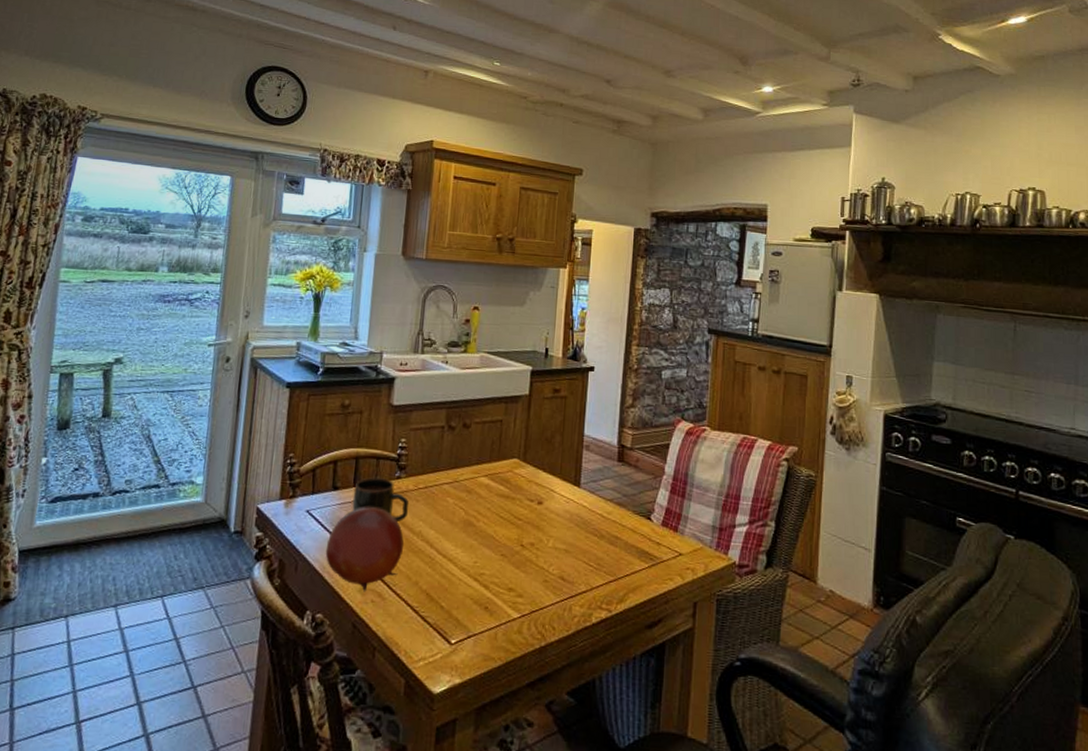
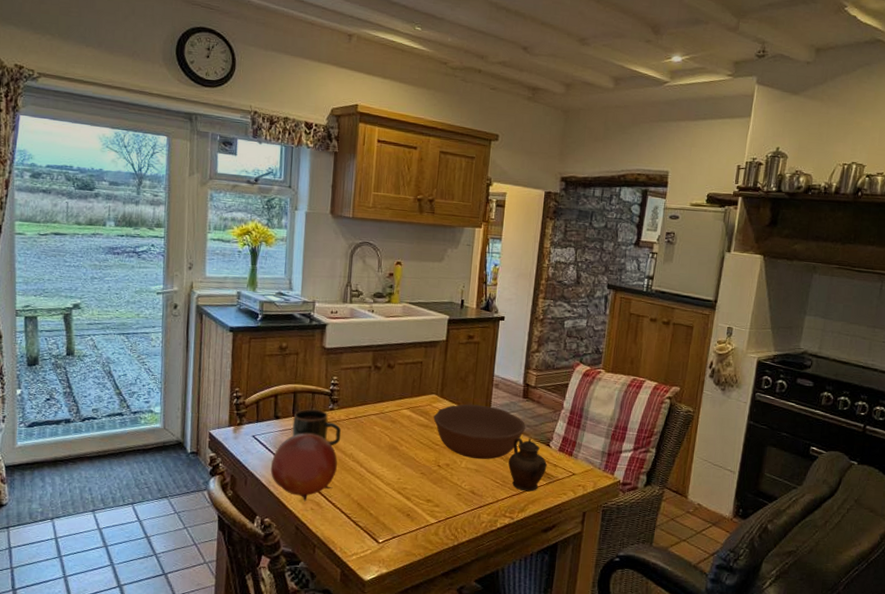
bowl: none [515,469,623,538] -> present [433,403,526,460]
teapot: none [603,509,649,577] -> present [508,437,547,492]

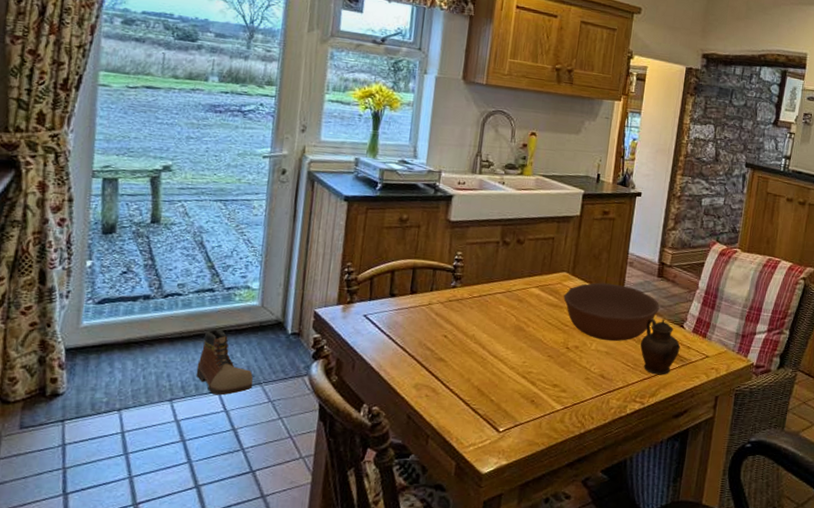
boot: none [112,449,161,507] -> present [196,329,254,396]
fruit: present [270,433,337,502] -> none [382,312,458,388]
mug: present [292,409,341,446] -> none [408,286,463,326]

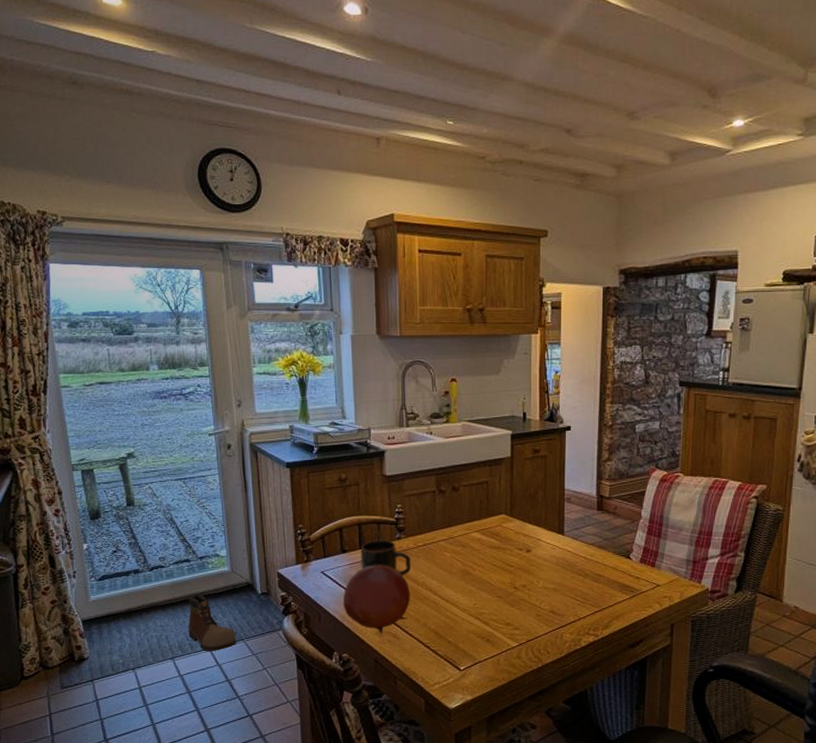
fruit: none [382,312,458,388] -> present [343,564,410,634]
mug: none [408,286,463,326] -> present [360,540,412,575]
bowl: present [563,282,660,342] -> none [505,521,603,578]
teapot: present [640,318,680,375] -> none [588,552,629,607]

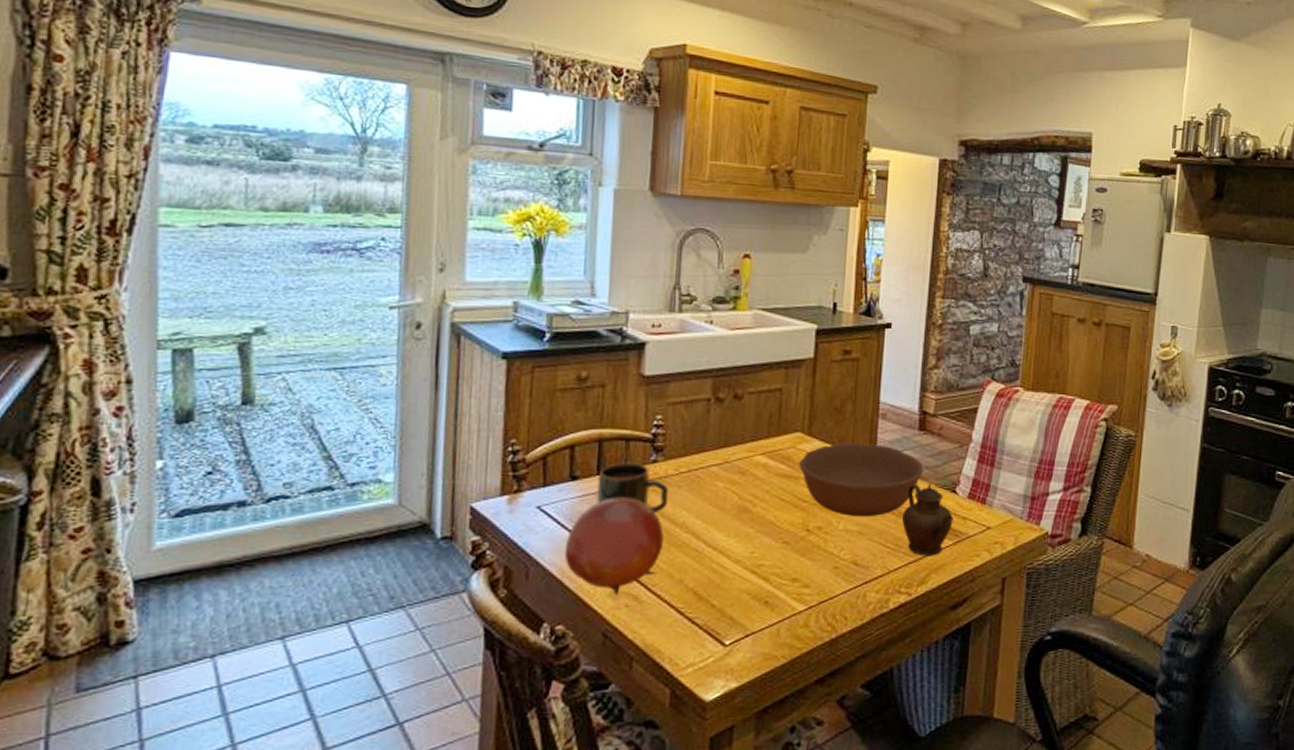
boot: present [188,595,237,652] -> none [315,540,394,627]
bowl: none [505,521,603,578] -> present [799,442,924,518]
teapot: none [588,552,629,607] -> present [902,483,954,556]

